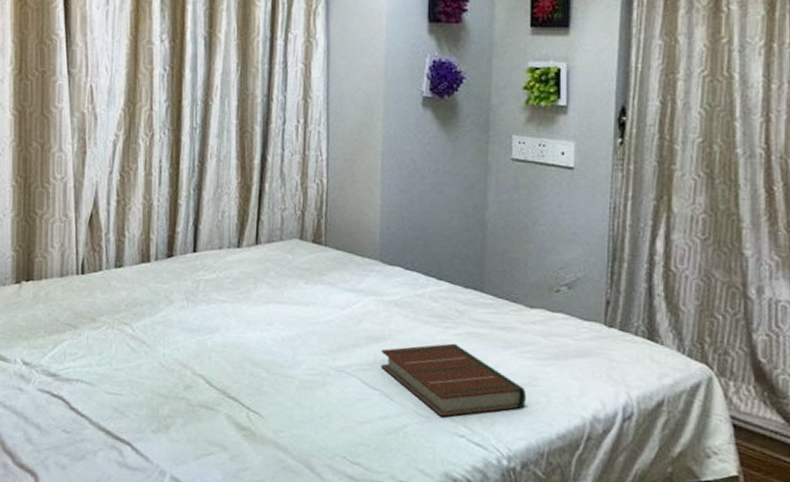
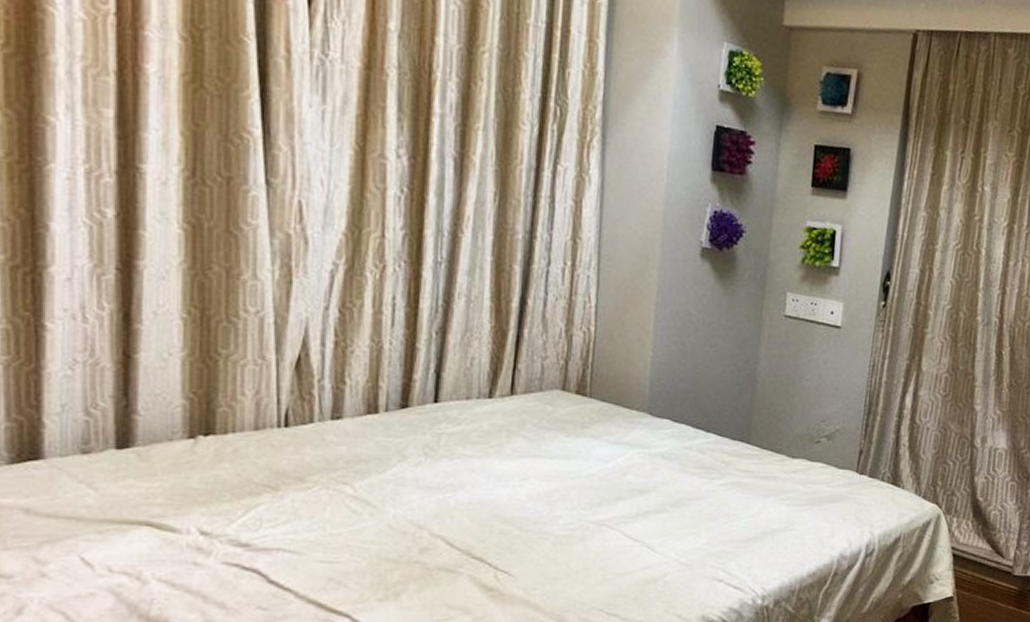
book: present [381,343,526,417] -> none [643,493,783,564]

